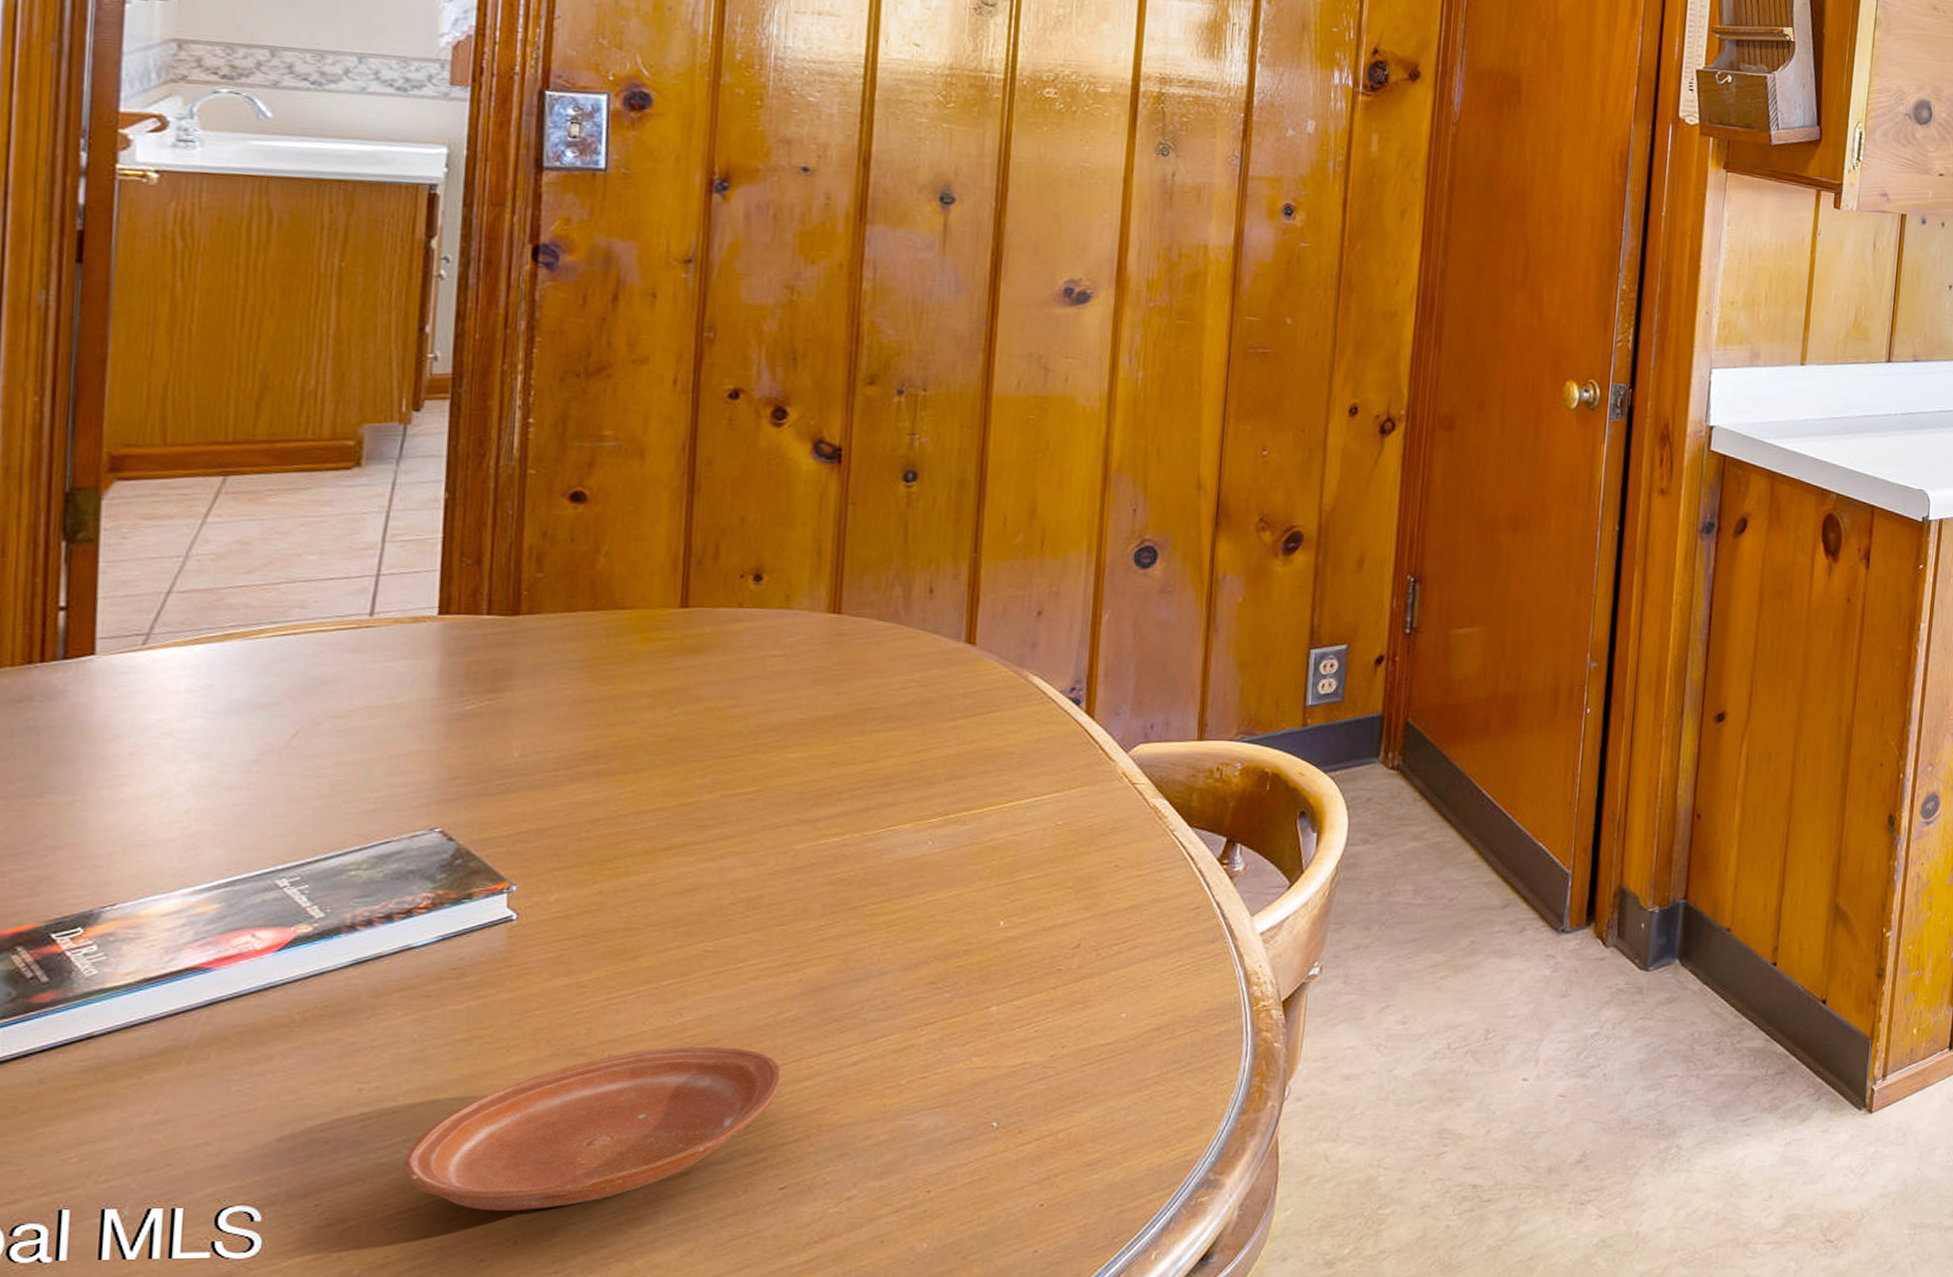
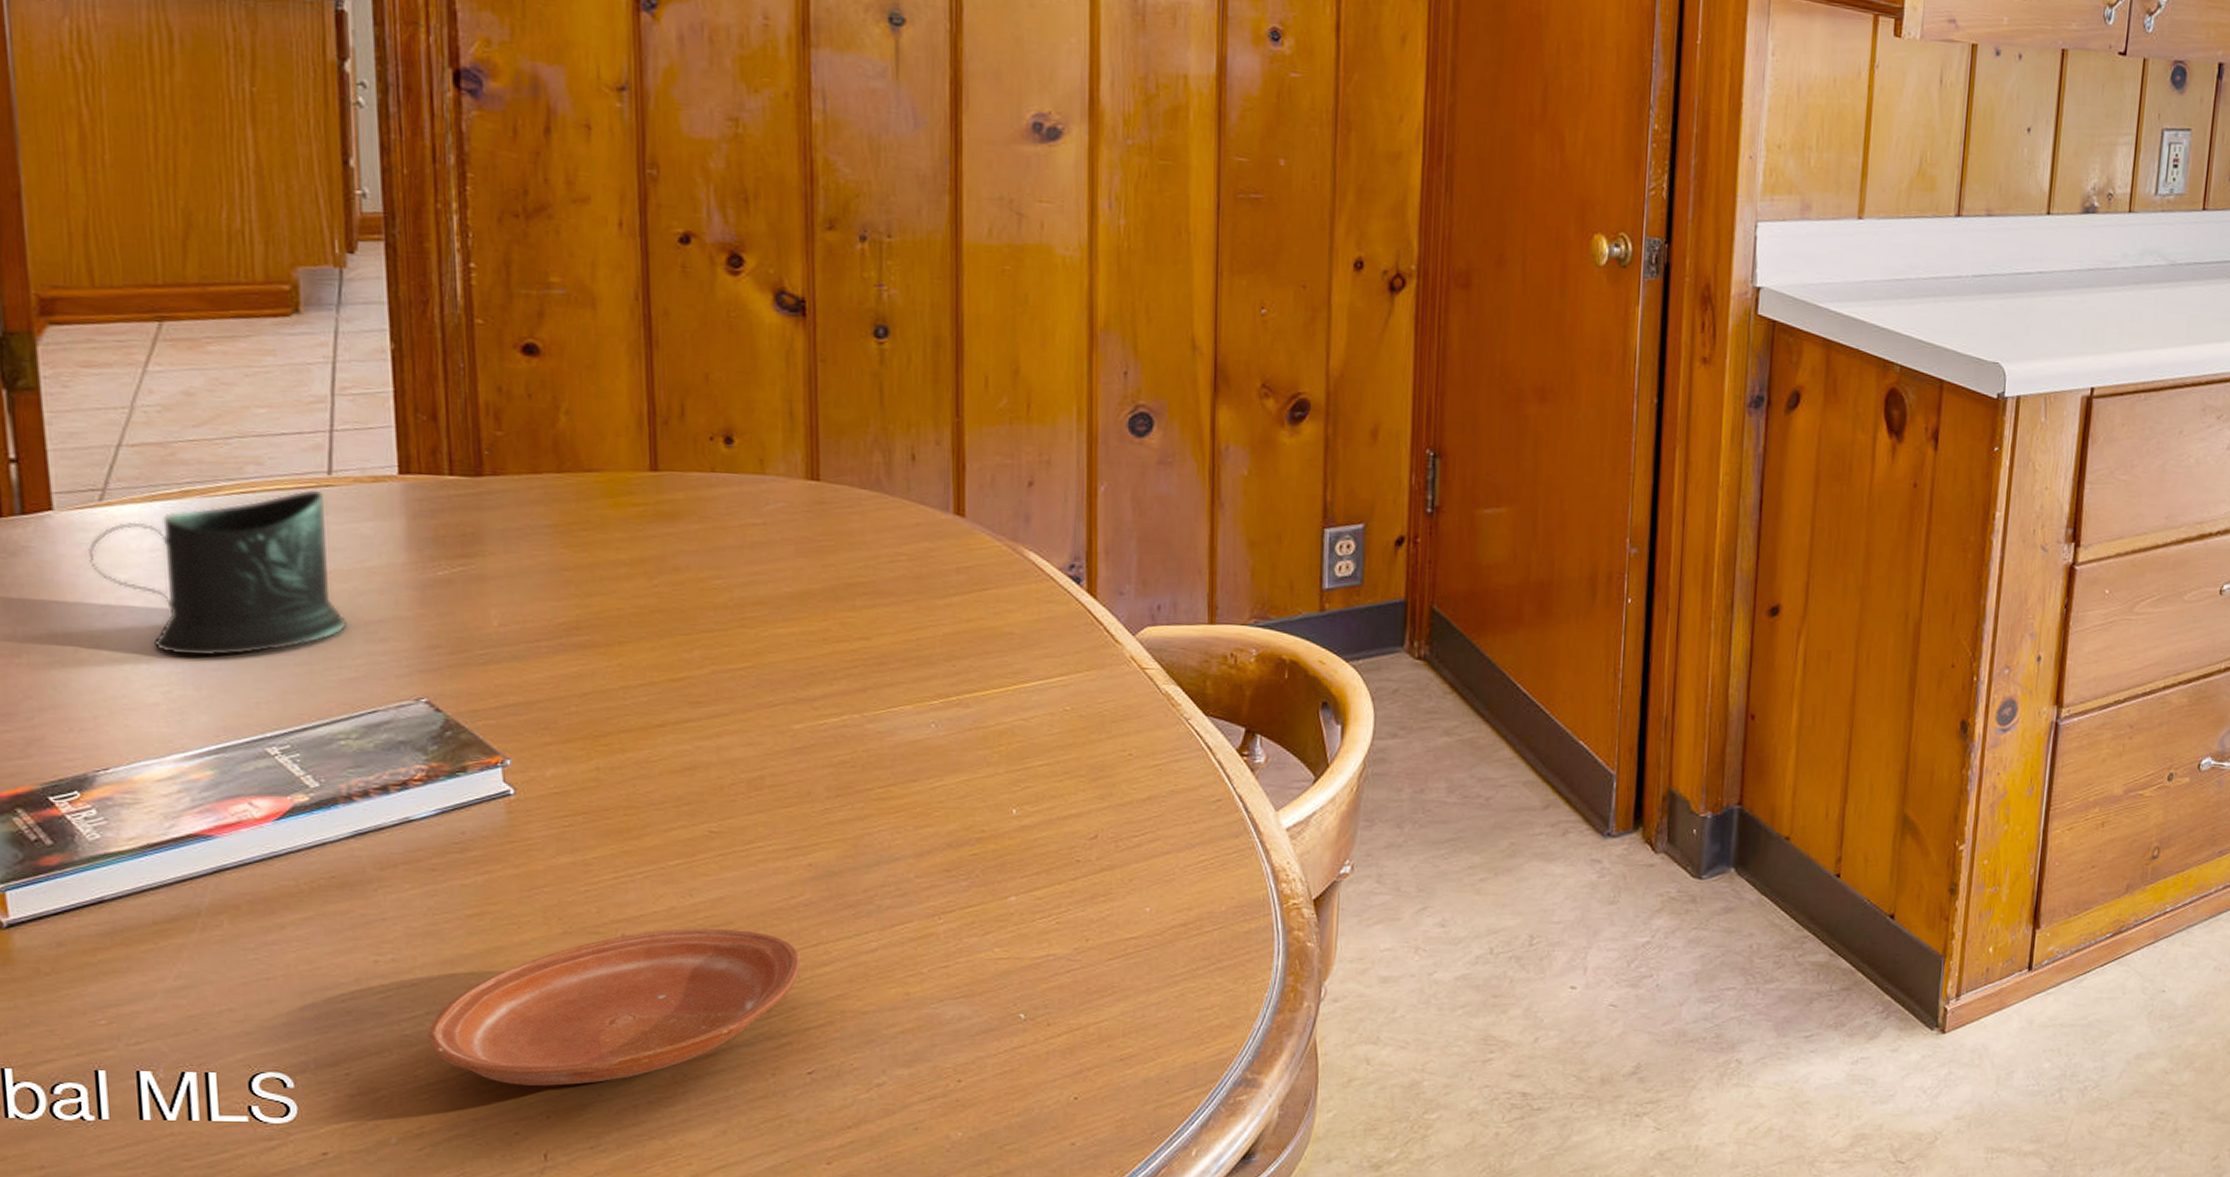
mug: none [124,631,372,792] -> present [87,489,348,656]

